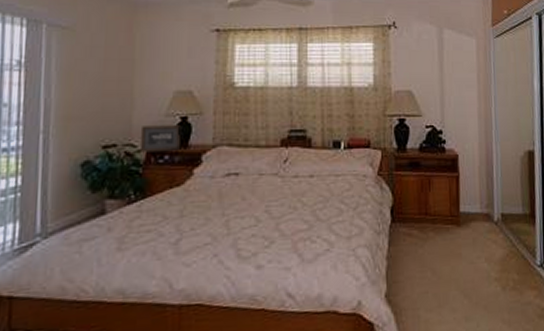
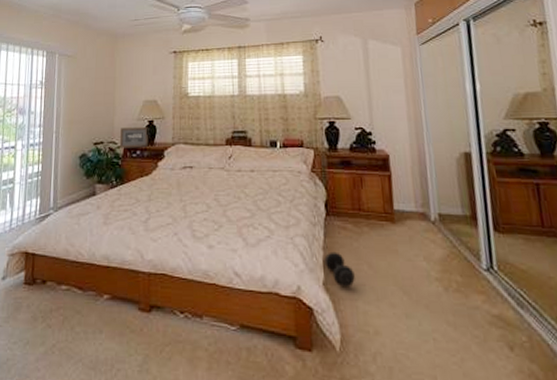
dumbbell: none [387,260,418,298] -> present [324,251,355,287]

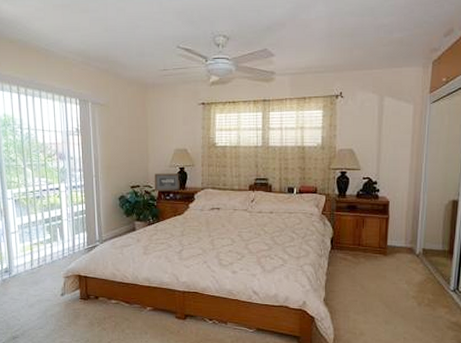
dumbbell: present [324,251,355,287] -> none [326,276,349,303]

